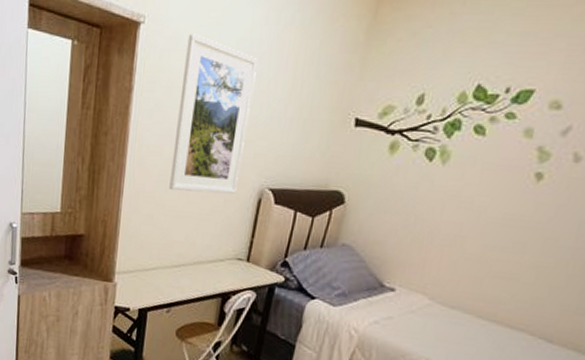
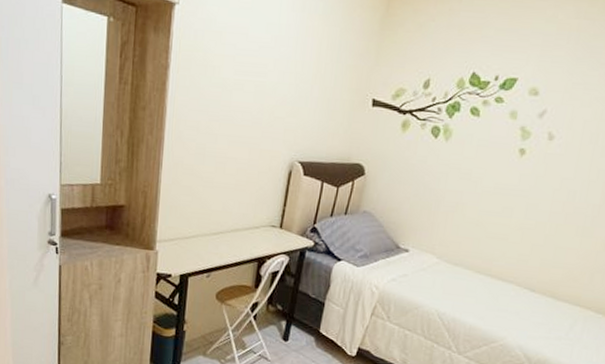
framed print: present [169,34,258,195] -> none [206,16,286,167]

